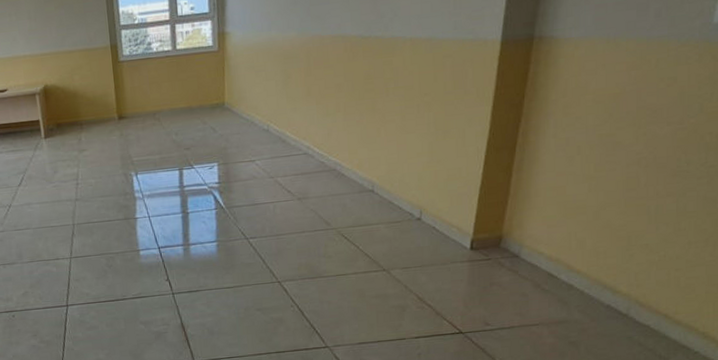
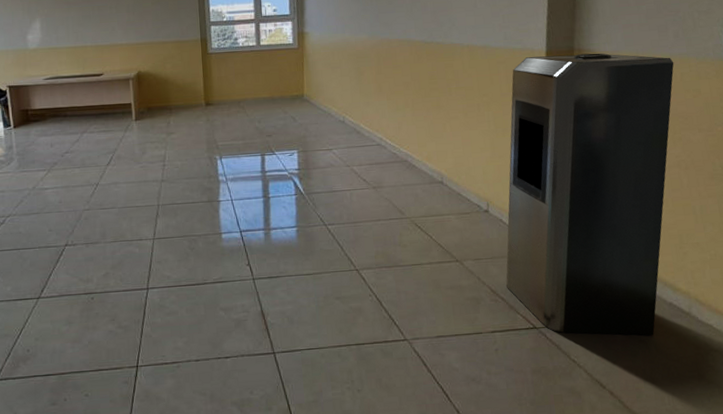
water dispenser: none [434,40,650,338] -> present [506,53,674,336]

